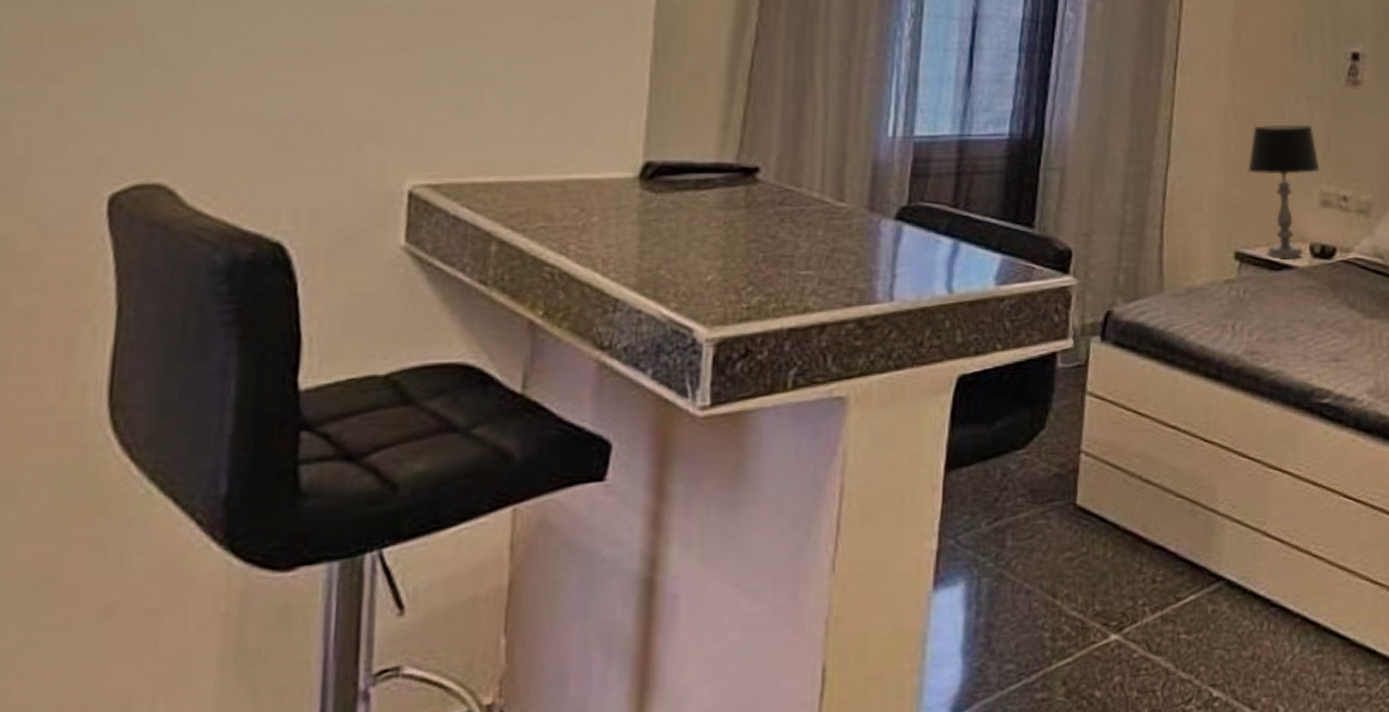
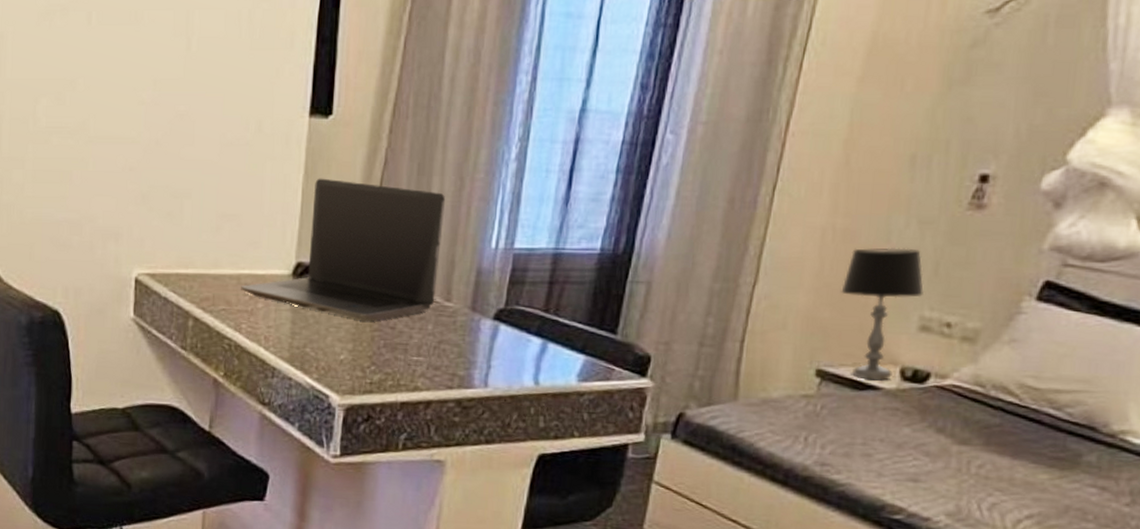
laptop computer: none [567,58,832,231] -> present [241,178,446,322]

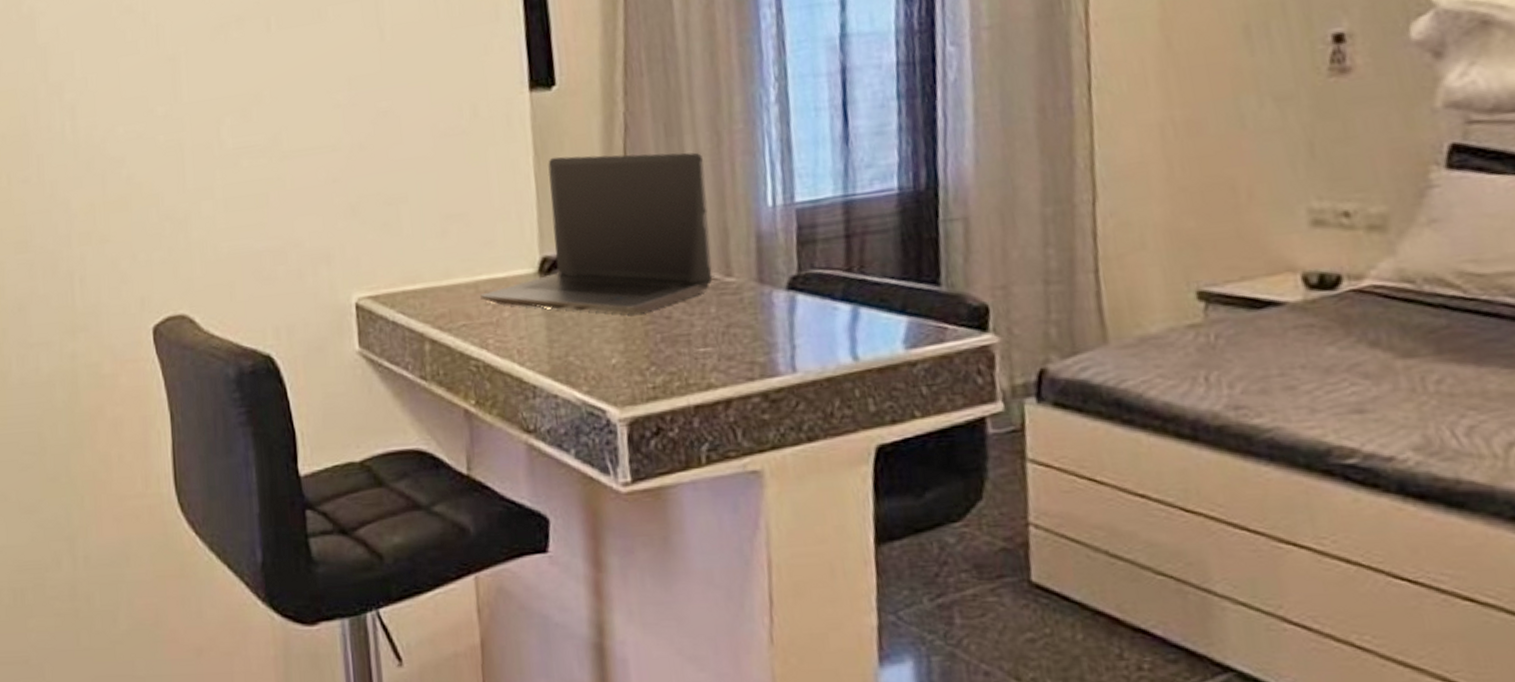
table lamp: present [841,247,924,381] -> none [1201,131,1304,296]

